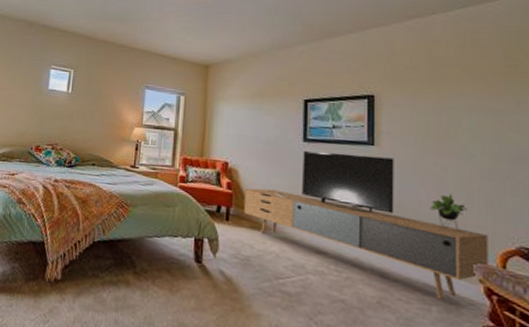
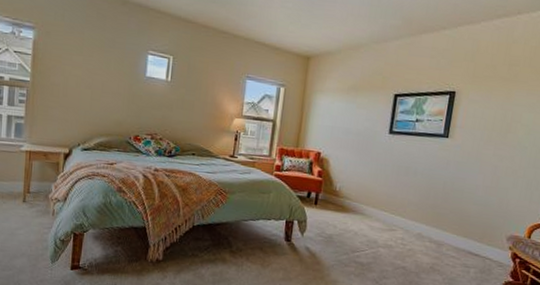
media console: present [243,150,489,301] -> none [330,142,523,264]

